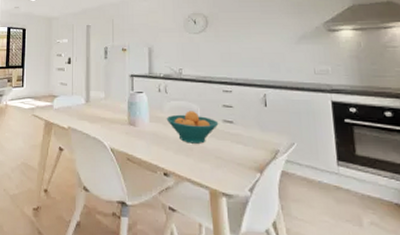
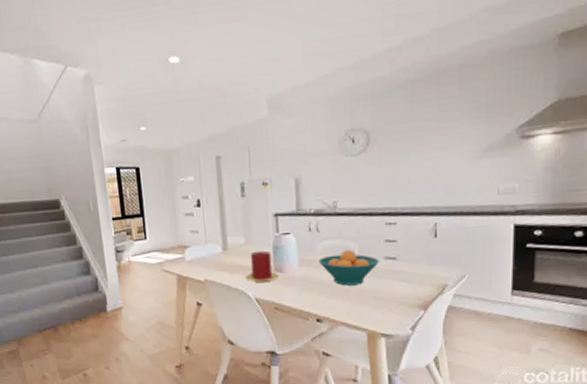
candle: none [103,105,132,135] -> present [245,250,279,283]

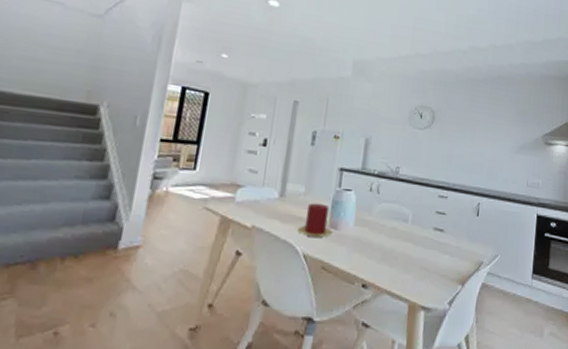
fruit bowl: present [318,249,380,286] -> none [373,215,429,253]

